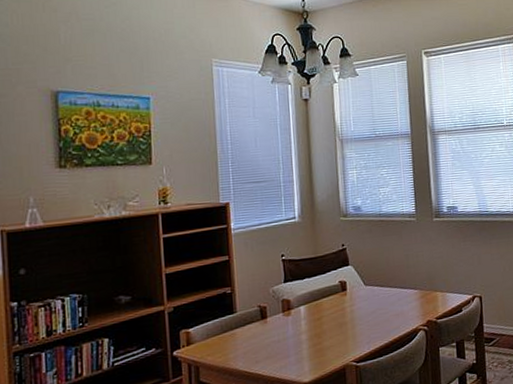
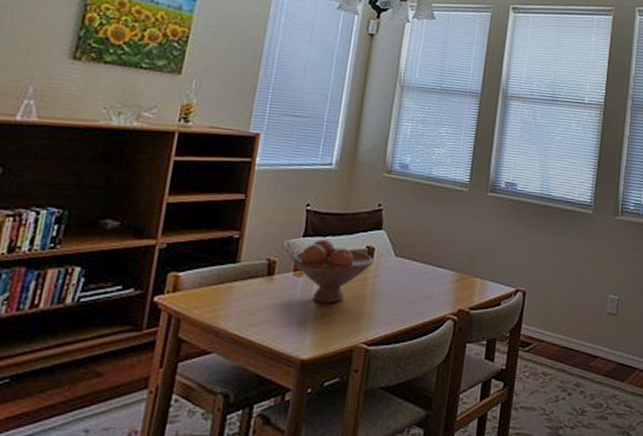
fruit bowl: none [279,281,348,335] -> present [292,238,374,303]

